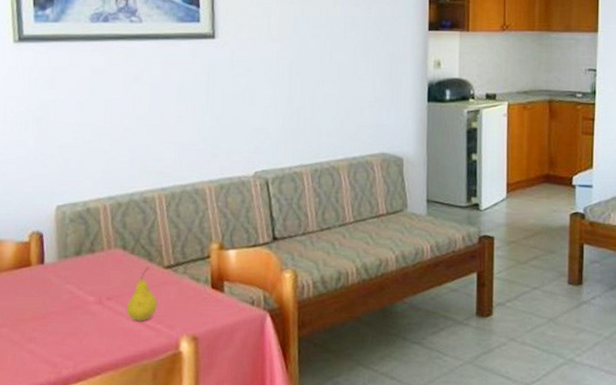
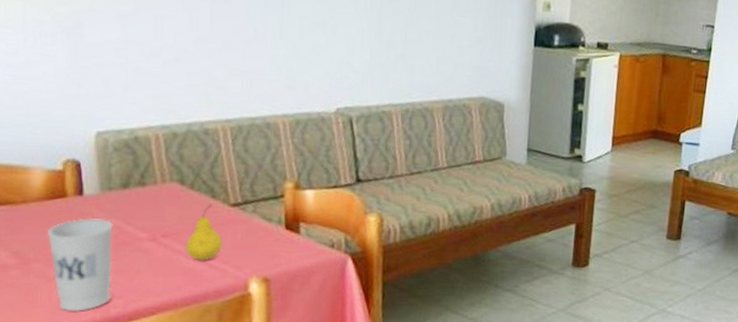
cup: none [14,285,67,374] -> present [46,218,113,313]

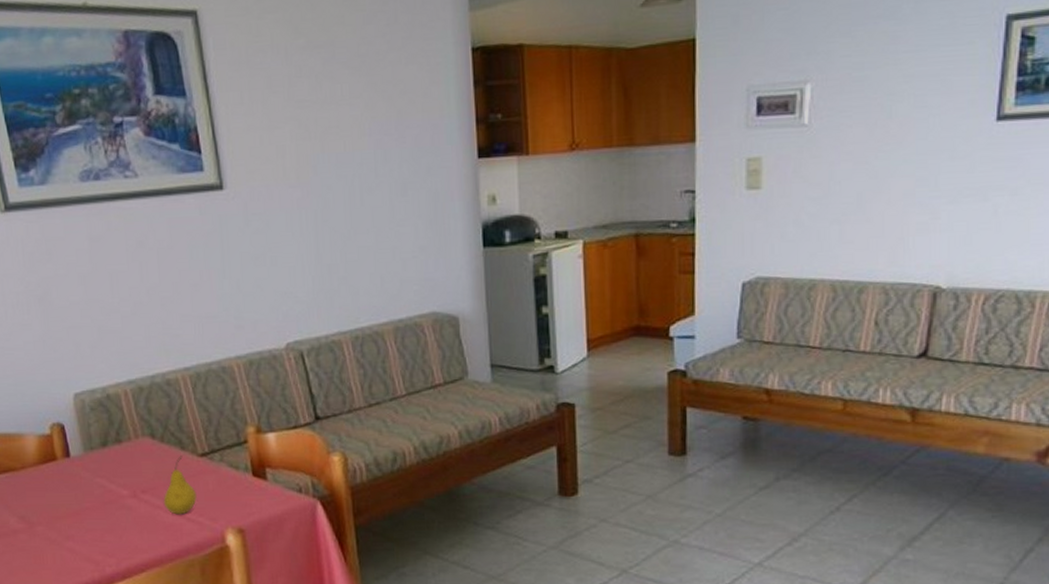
cup: present [46,218,113,313] -> none [45,479,105,573]

